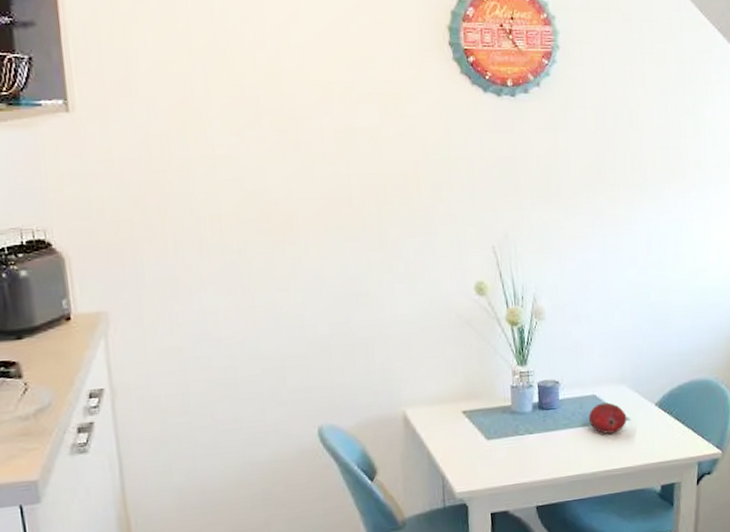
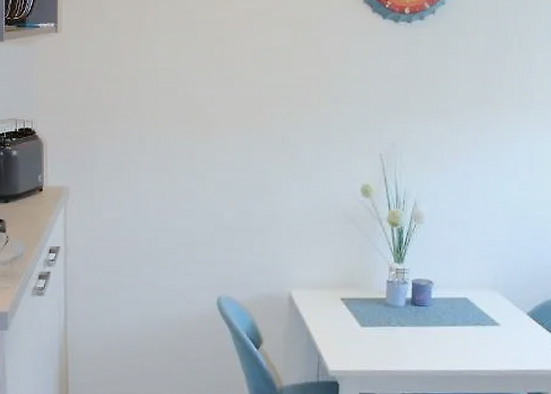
fruit: present [589,402,627,434] -> none [459,306,497,336]

